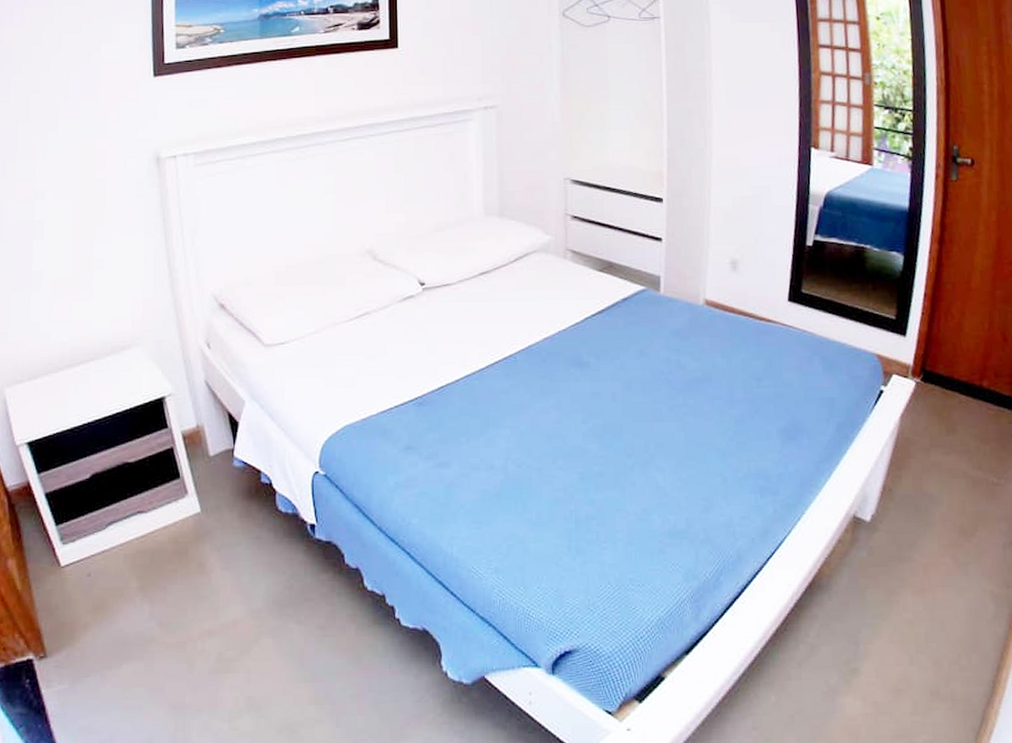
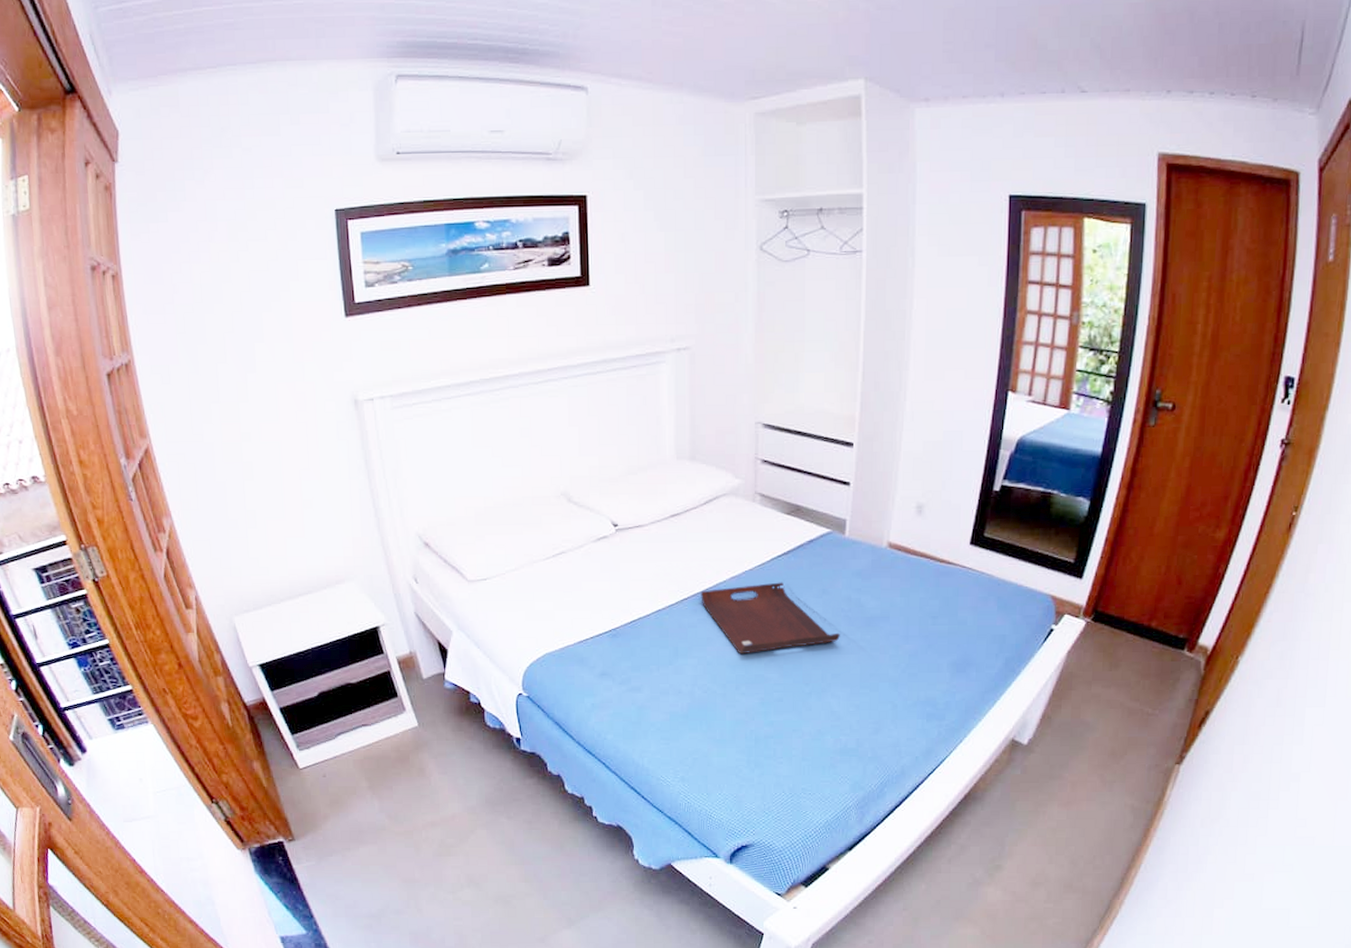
serving tray: none [512,343,661,423] -> present [700,582,840,655]

